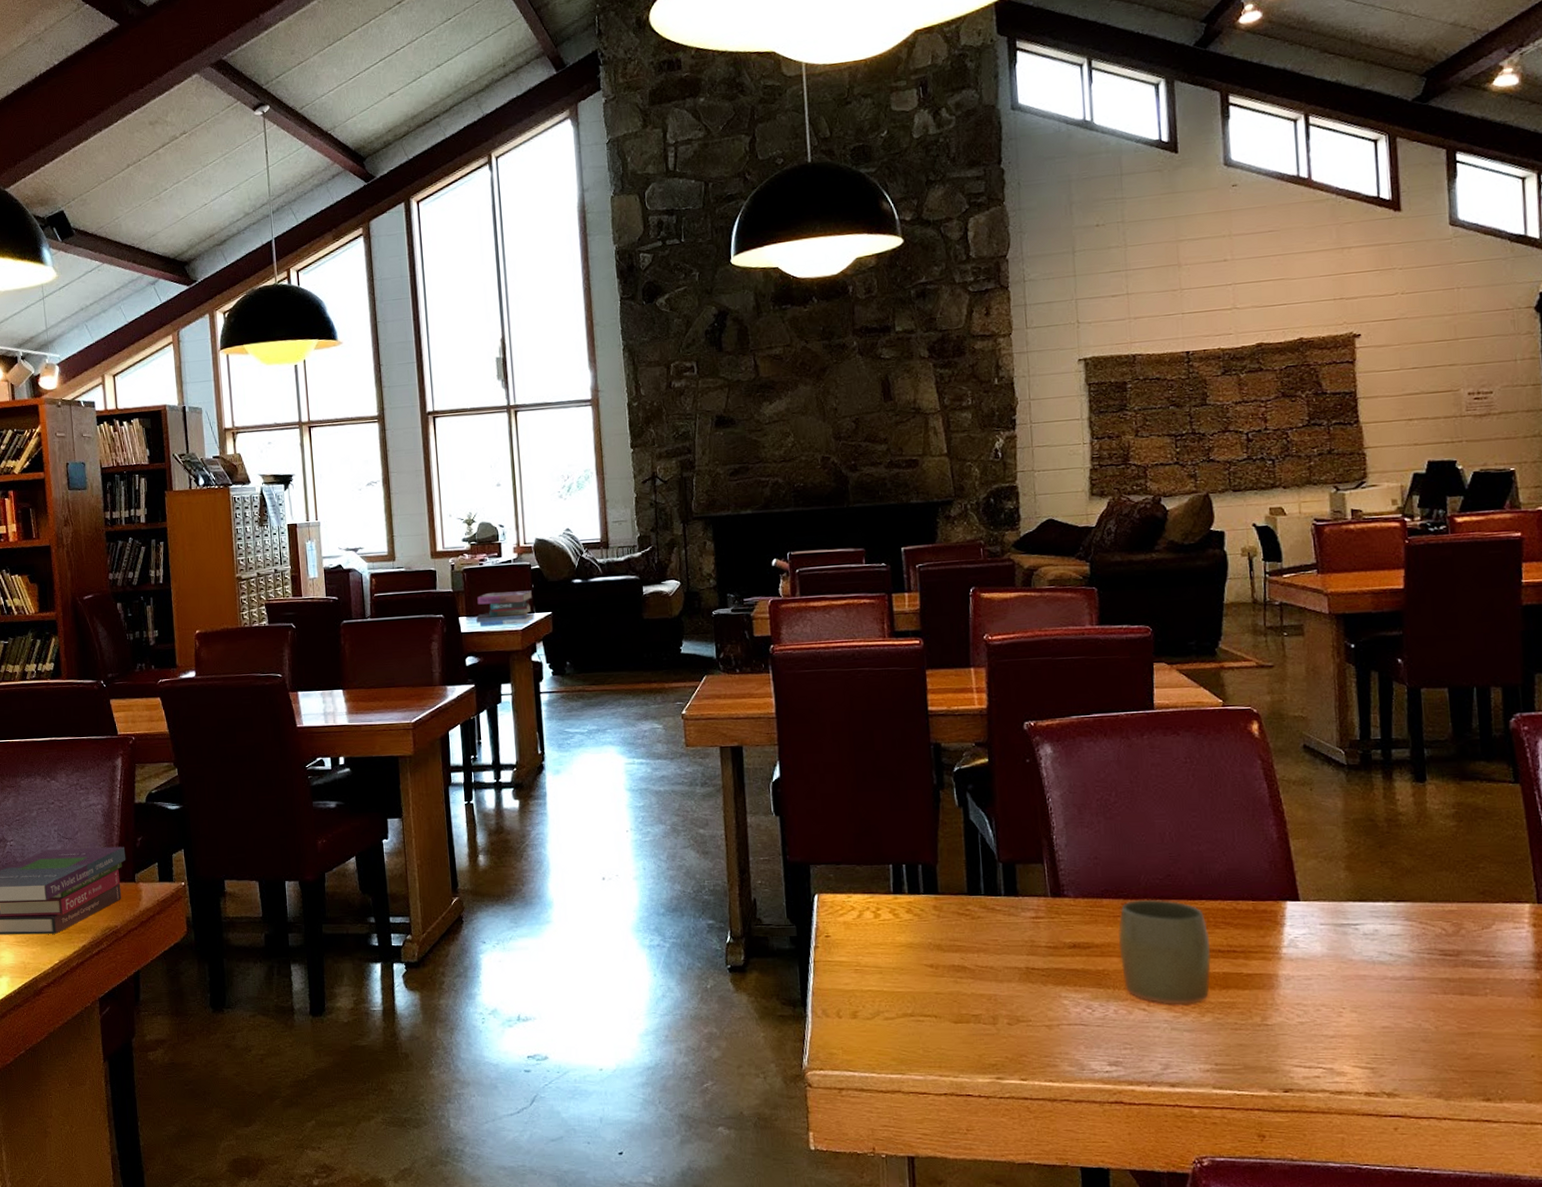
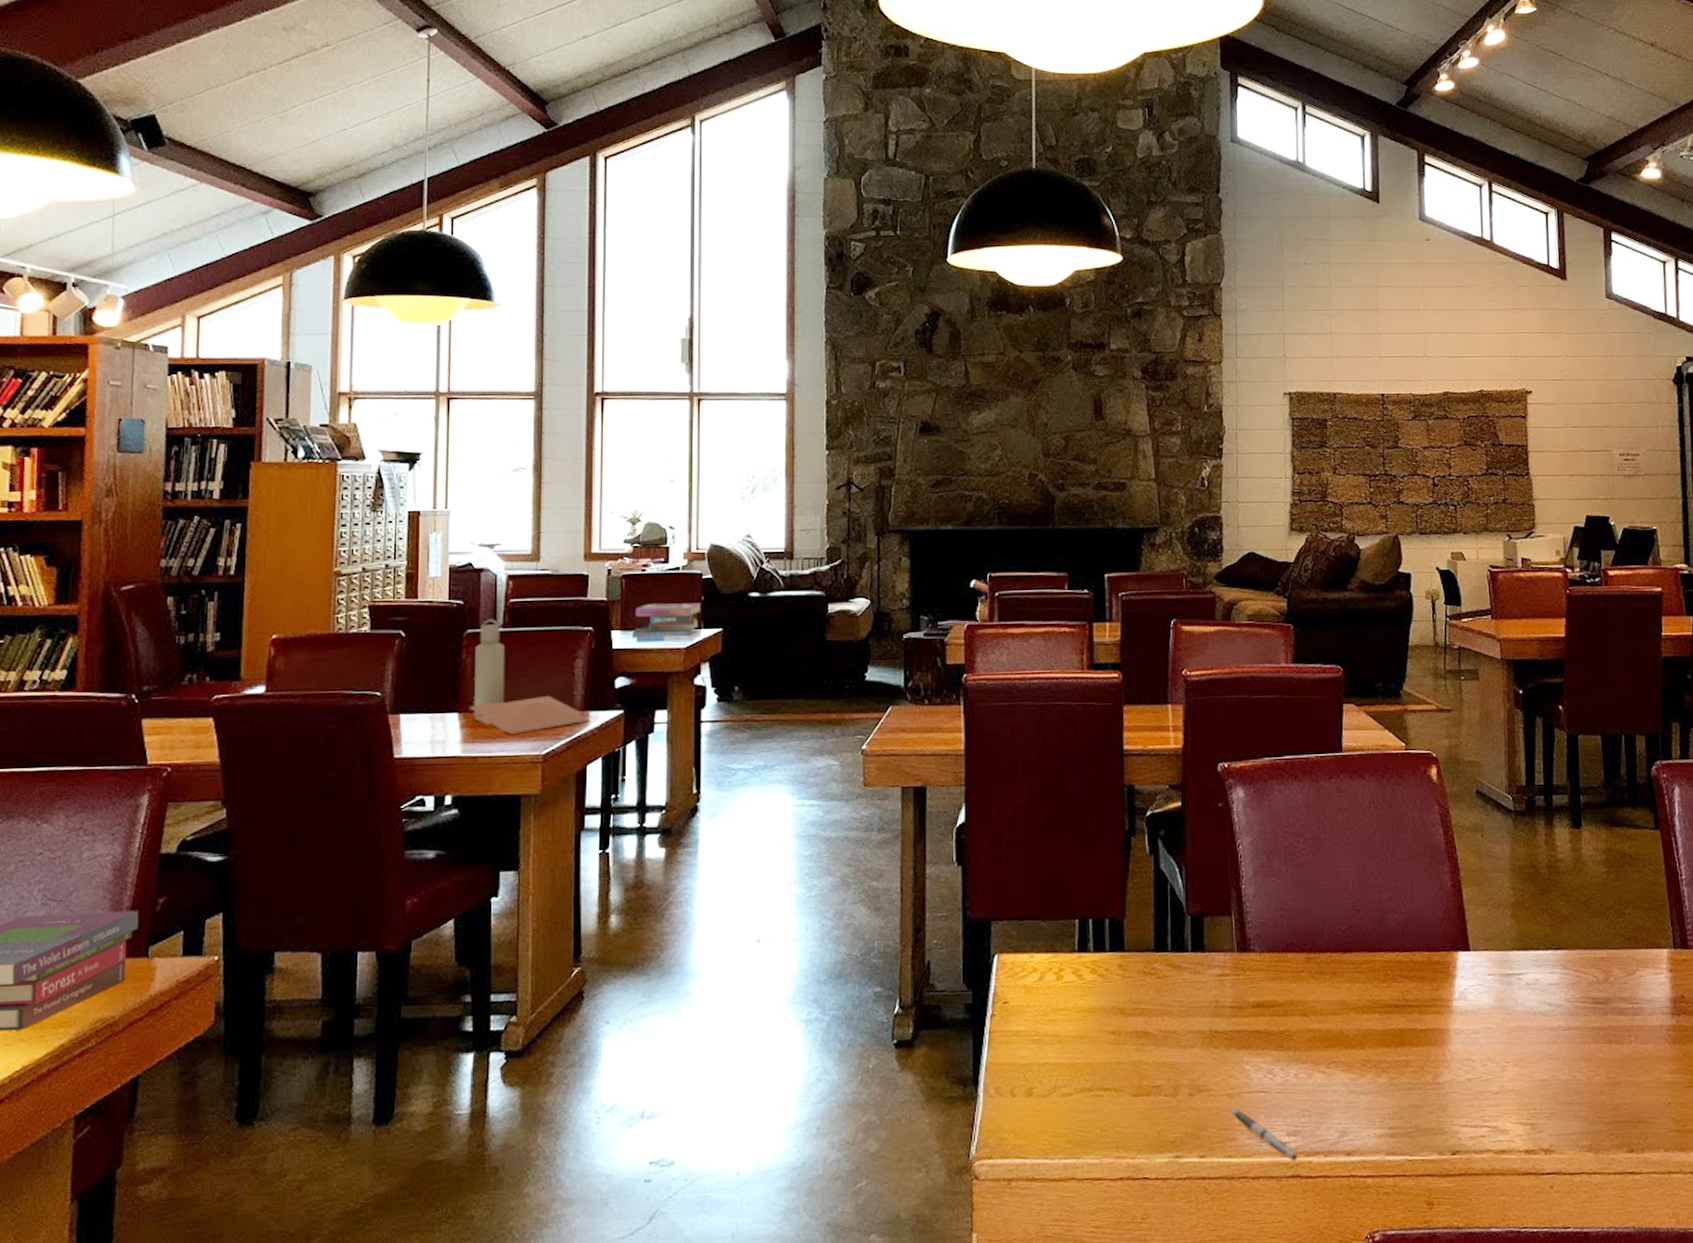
bottle: none [351,611,378,697] -> present [473,619,506,722]
papers: none [351,673,448,707] -> present [470,695,590,735]
pen: none [1049,1037,1120,1089] -> present [1230,1107,1298,1162]
mug: present [1118,900,1211,1004] -> none [1301,953,1388,1066]

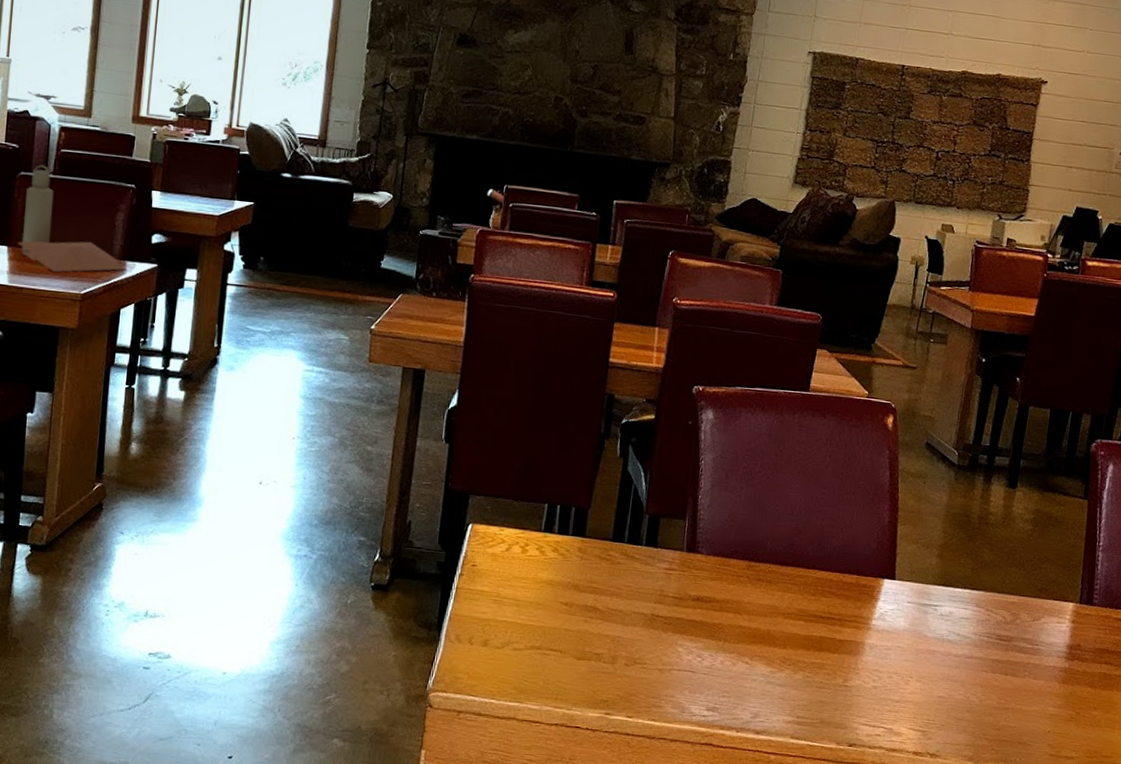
books: present [632,603,701,643] -> none [171,170,236,211]
pen: present [1230,1107,1298,1162] -> none [659,680,713,732]

